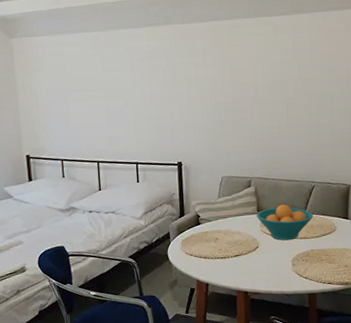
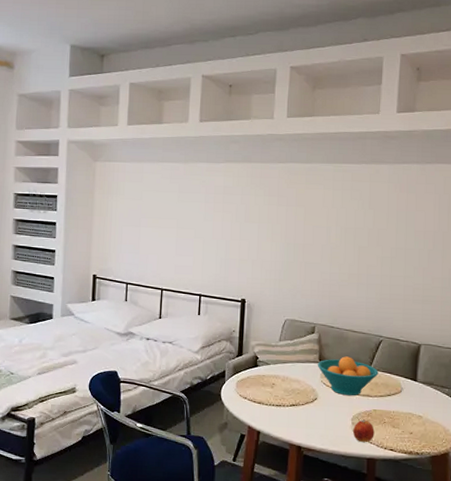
apple: none [294,260,313,281] -> present [353,419,375,443]

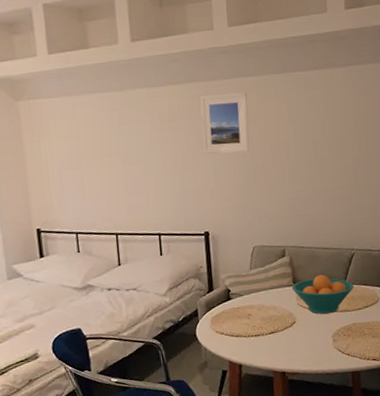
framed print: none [250,175,297,232] -> present [199,92,250,154]
apple: present [353,419,375,443] -> none [335,335,356,358]

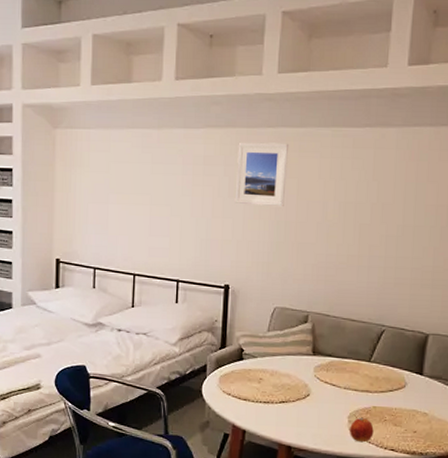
fruit bowl: present [291,274,354,314] -> none [310,348,380,392]
apple: none [335,335,356,358] -> present [350,417,374,443]

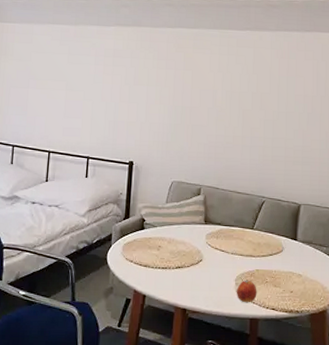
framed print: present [234,142,290,207] -> none [139,38,185,95]

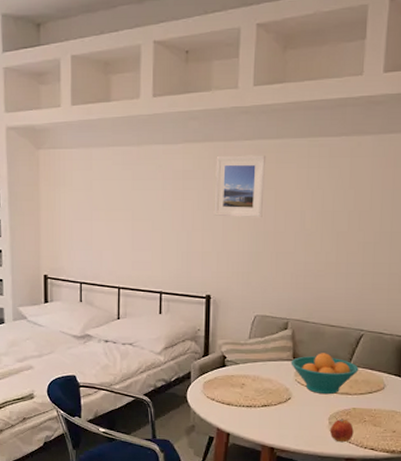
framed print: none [139,38,185,95] -> present [214,155,267,218]
fruit bowl: none [202,217,261,257] -> present [291,353,359,395]

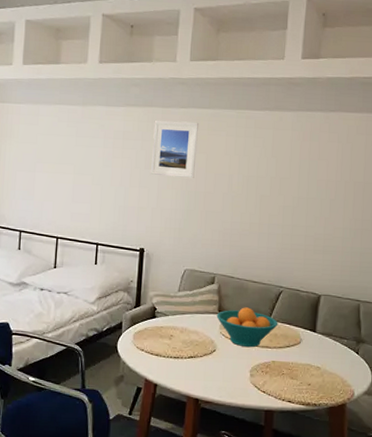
apple: present [330,418,354,443] -> none [251,371,273,395]

